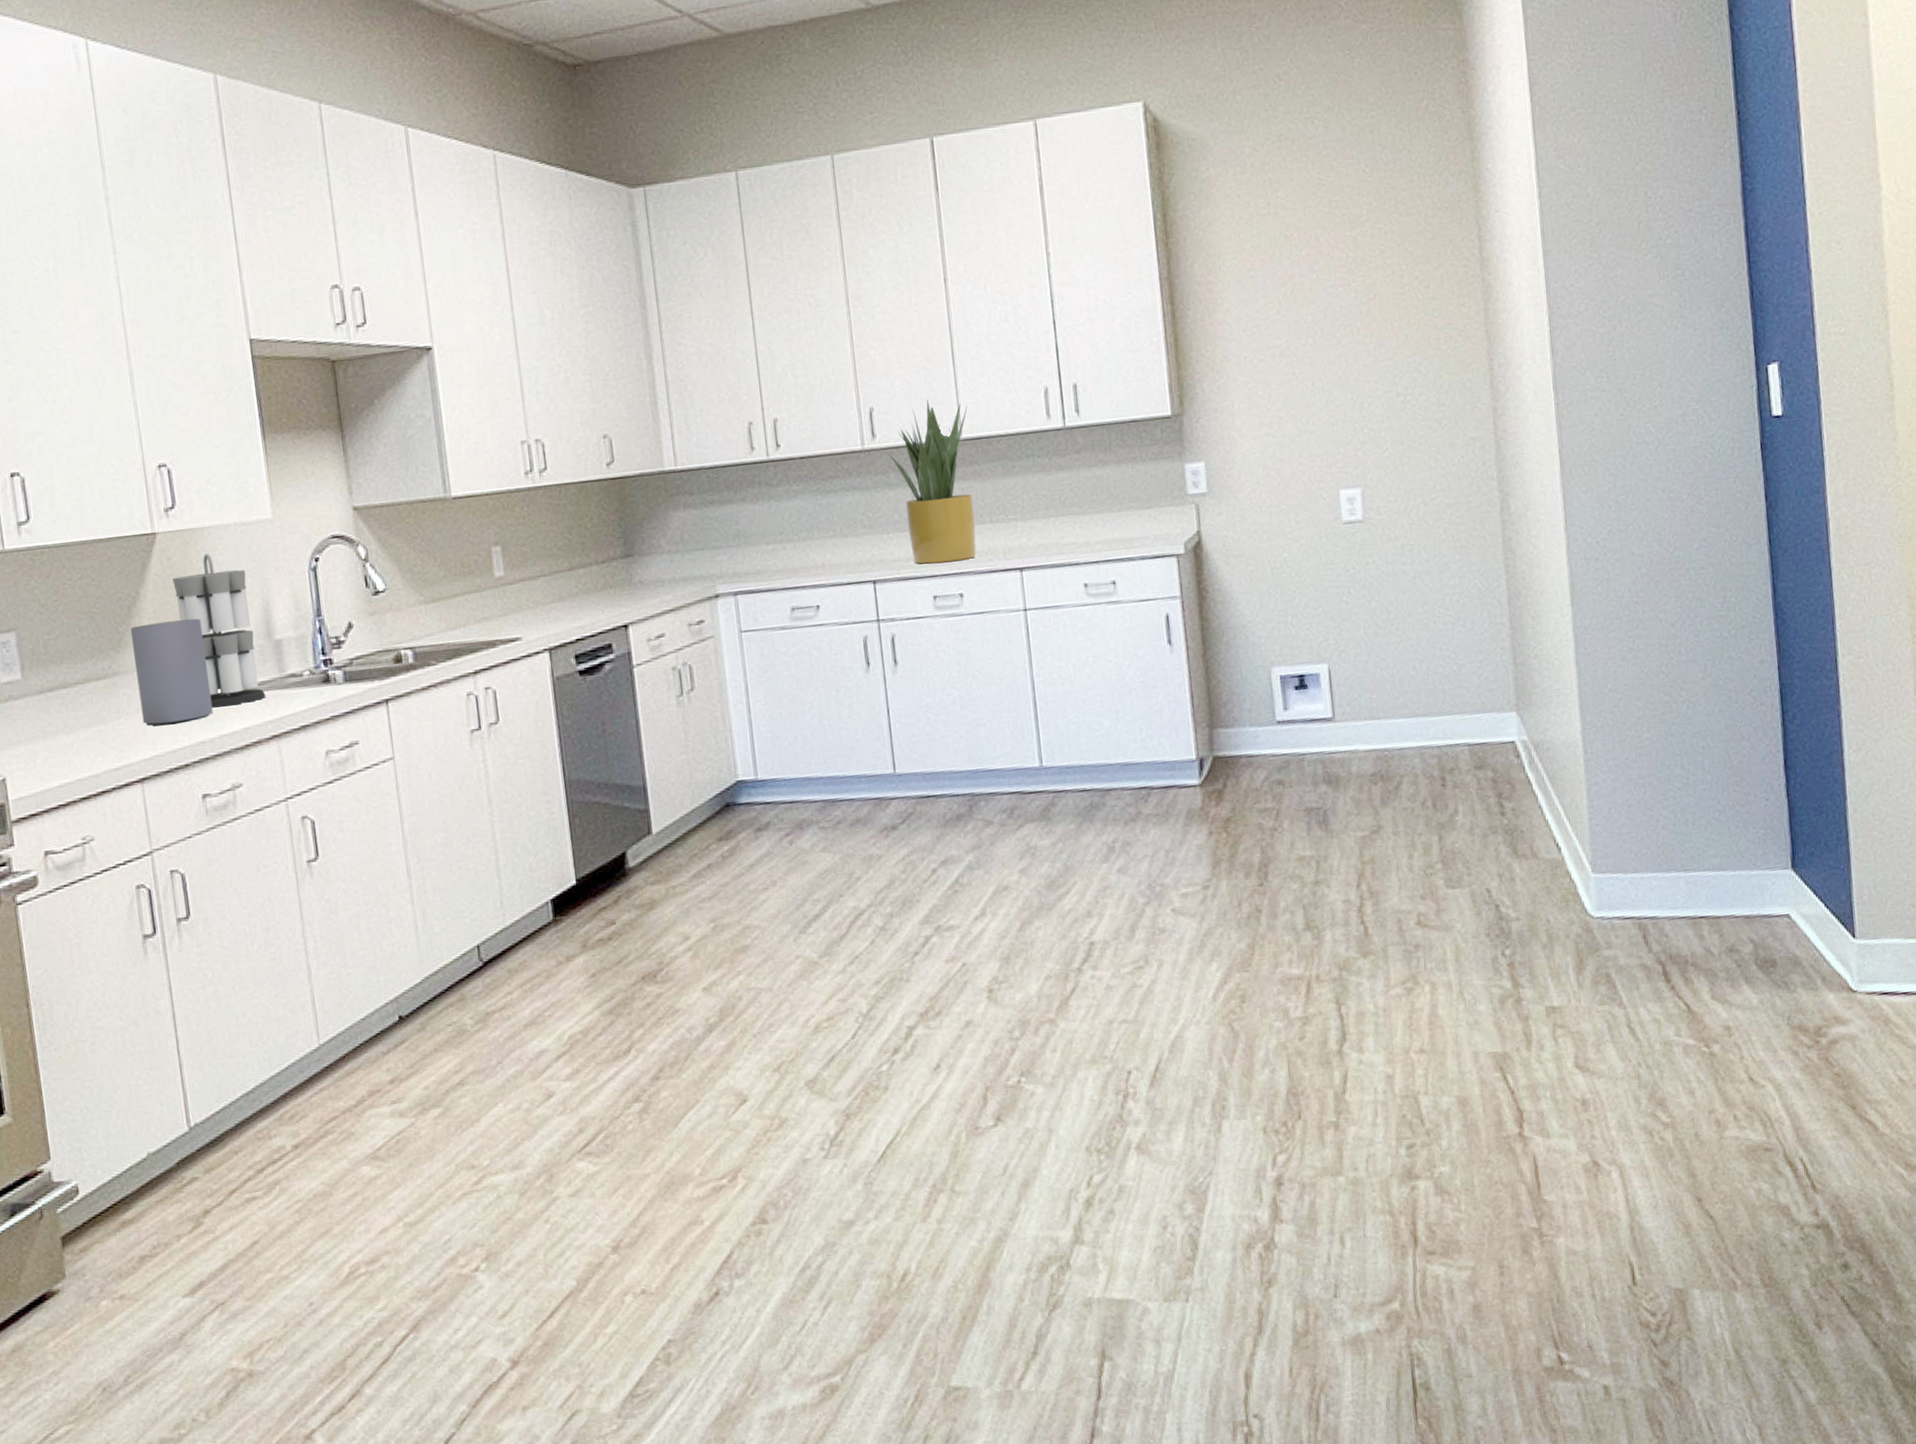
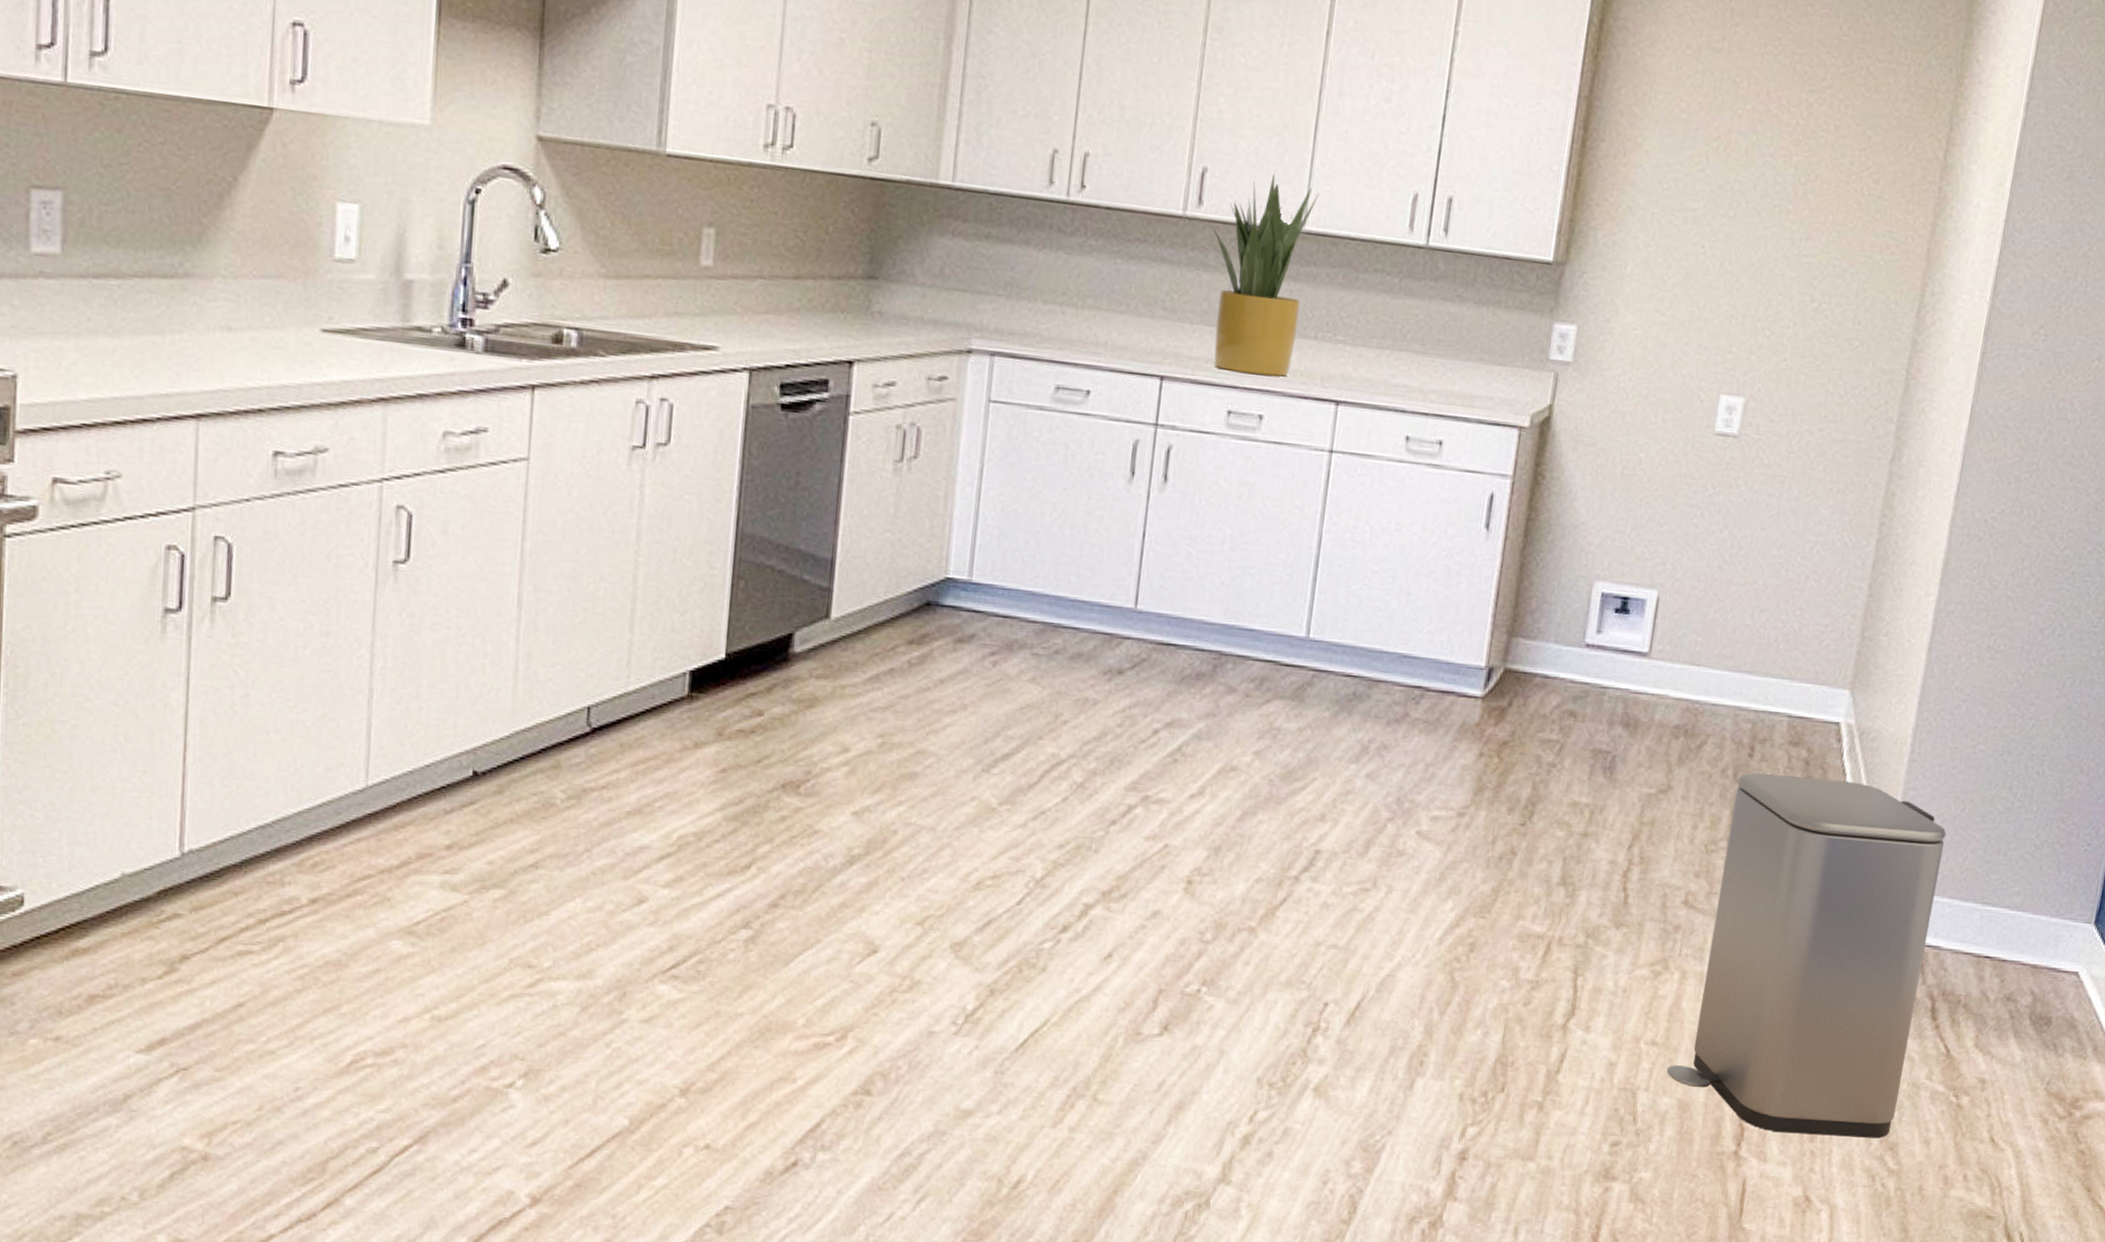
canister: present [130,618,213,726] -> none [212,220,312,358]
spice rack: present [172,553,266,708] -> none [284,150,383,350]
pedal bin: none [1438,789,1656,1109] -> present [1667,773,1947,1138]

